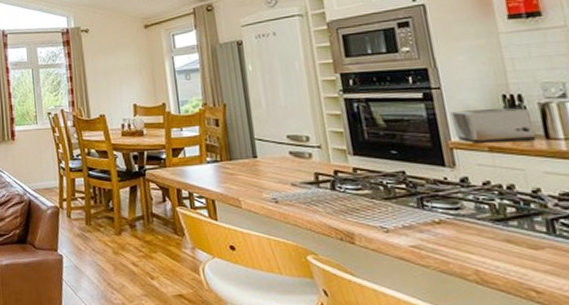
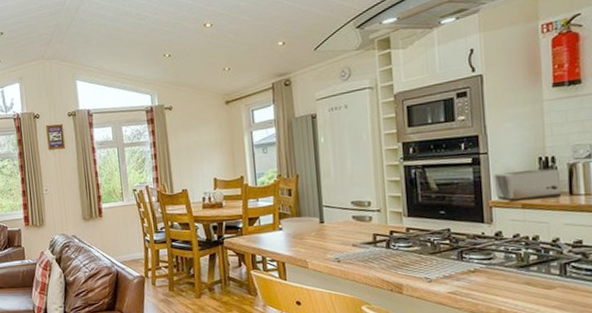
bowl: none [207,150,253,173] -> present [280,216,320,238]

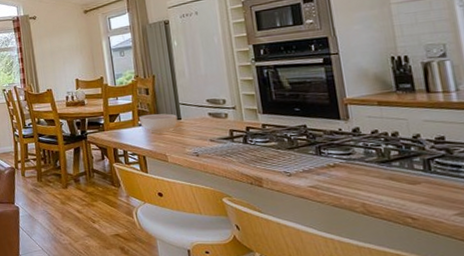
toaster: present [493,168,562,202] -> none [346,67,419,100]

